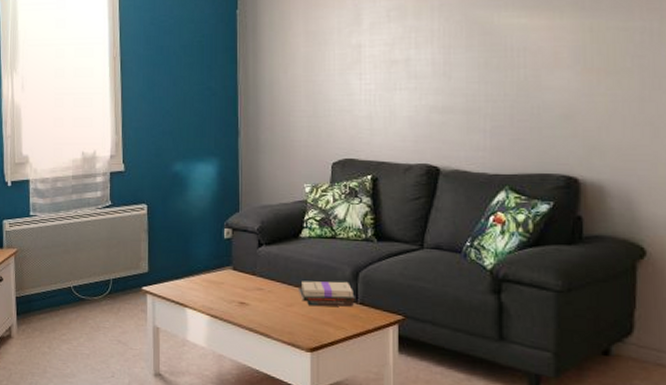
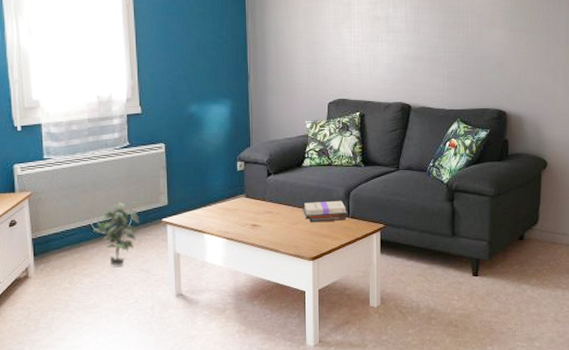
potted plant: none [73,265,120,335] -> present [94,201,140,266]

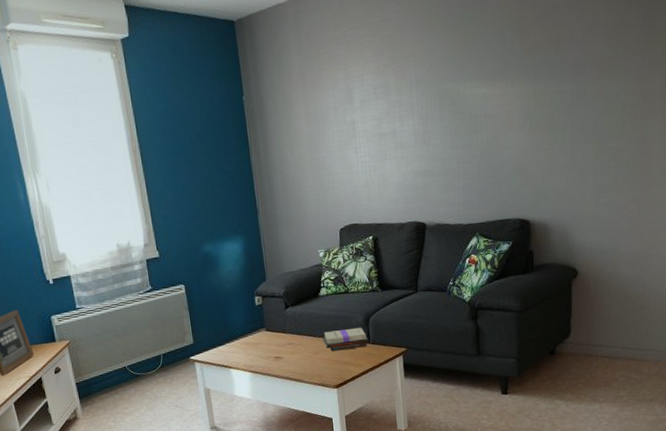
potted plant: present [94,201,140,266] -> none [129,342,169,404]

